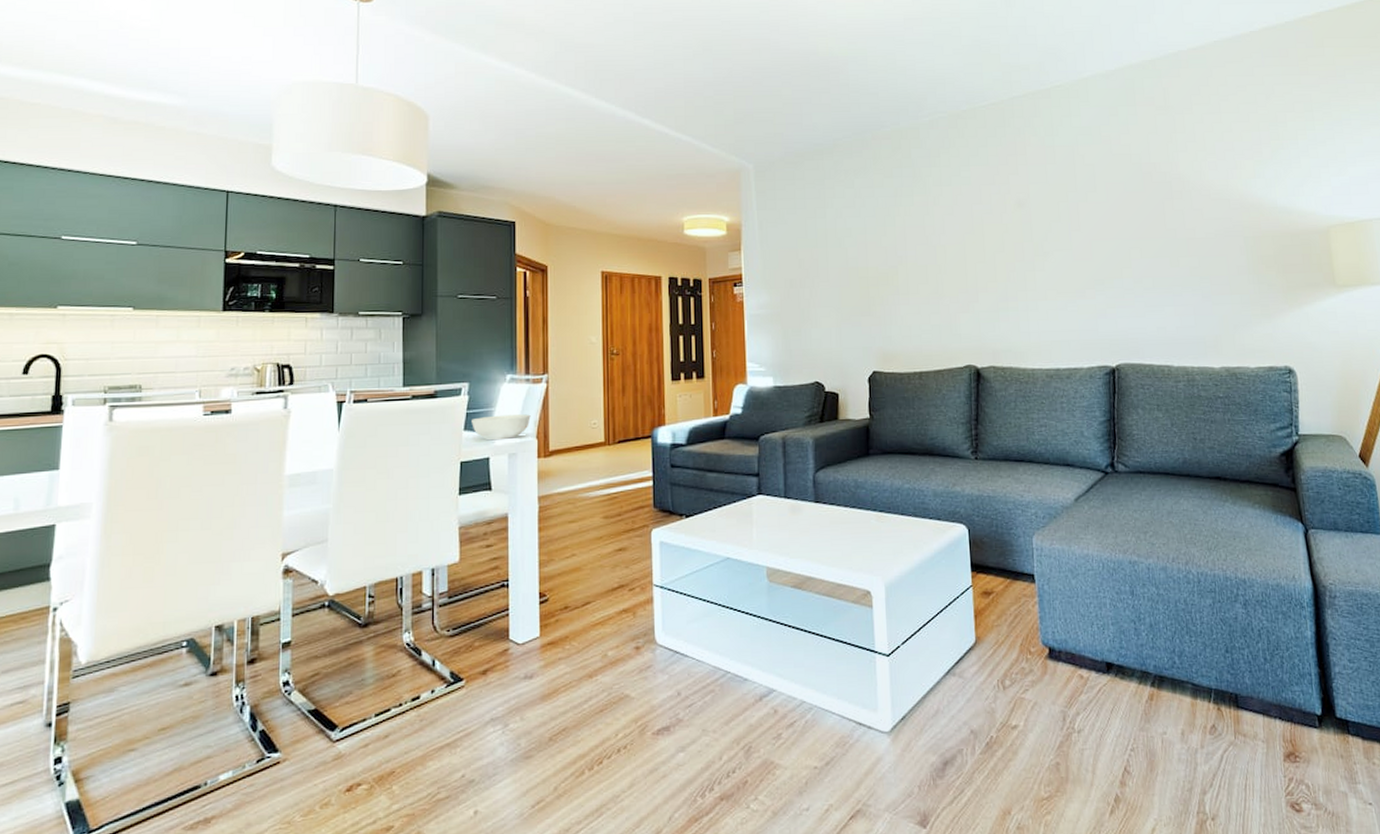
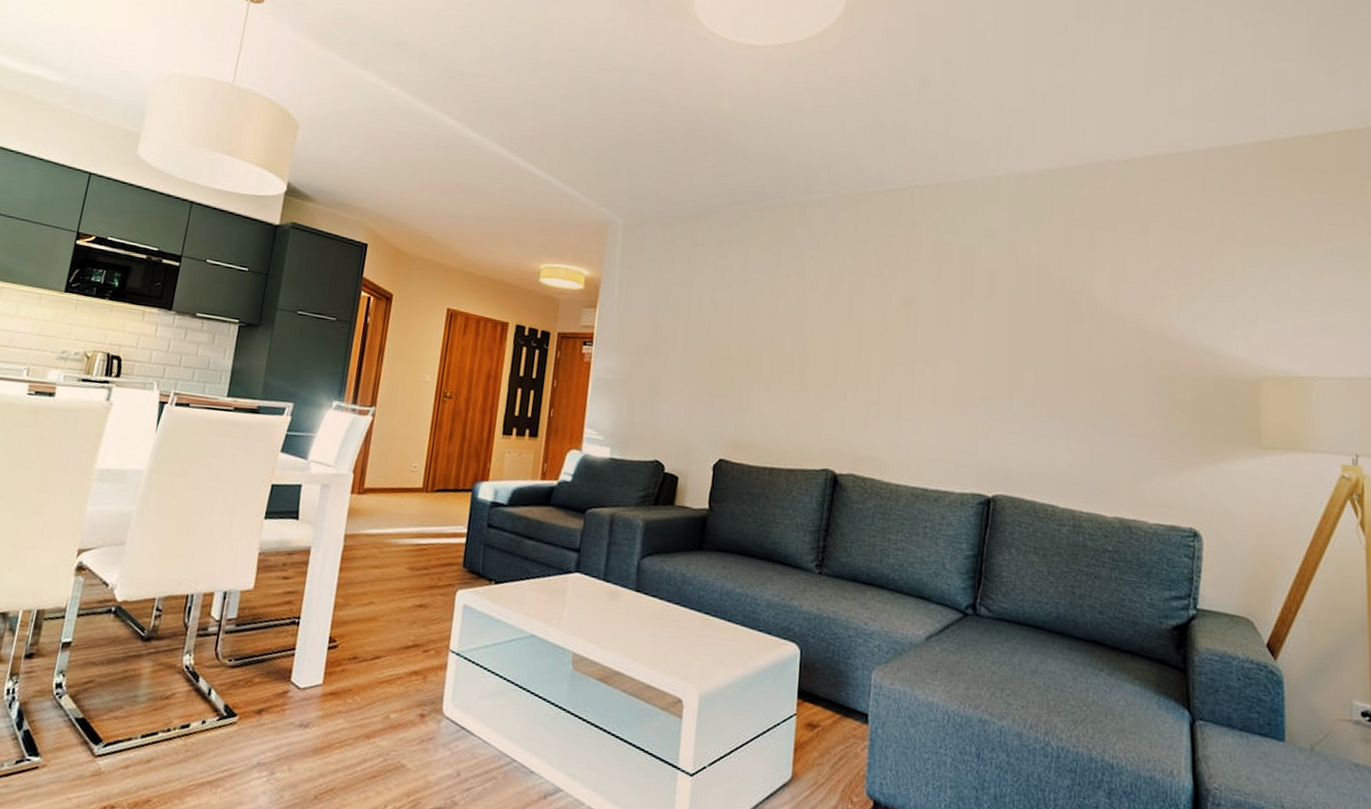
bowl: present [472,414,531,441] -> none [289,440,351,470]

